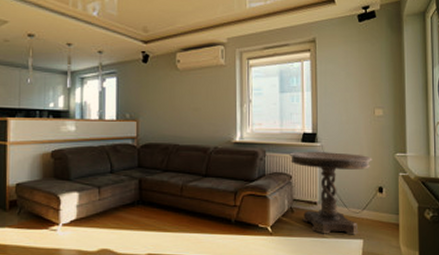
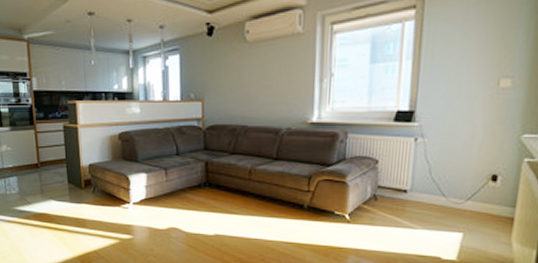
pedestal table: present [289,151,372,235] -> none [377,132,488,228]

